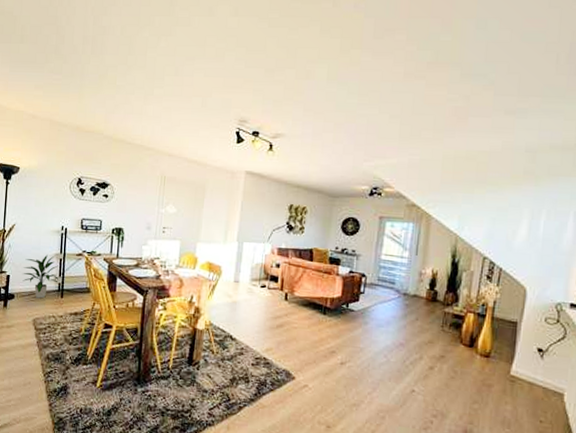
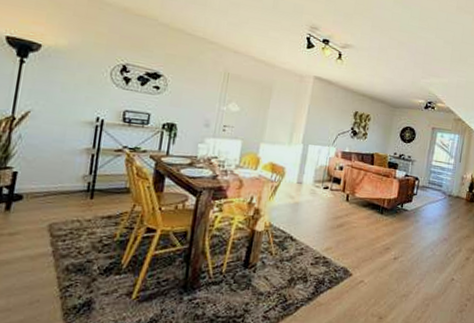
indoor plant: present [22,255,58,299] -> none [36,149,89,200]

